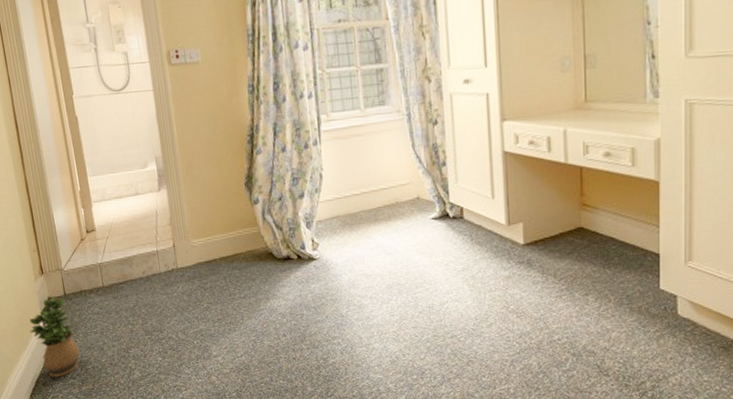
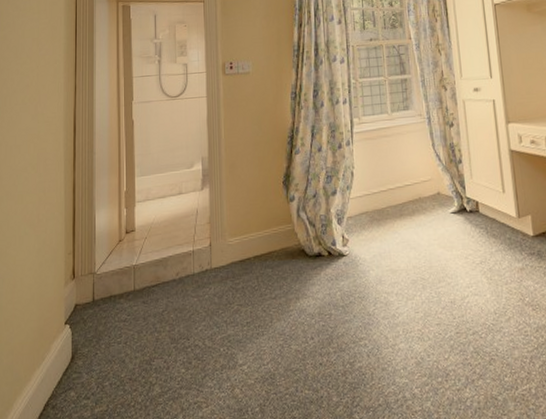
potted plant: present [29,296,81,377] -> none [48,303,100,398]

